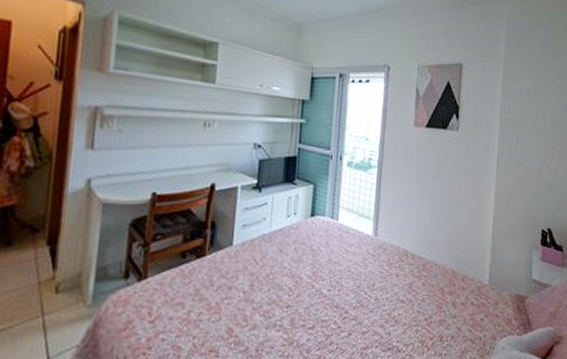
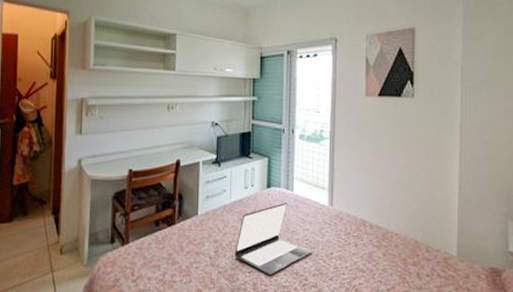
laptop: none [271,231,355,310] -> present [234,202,313,276]

